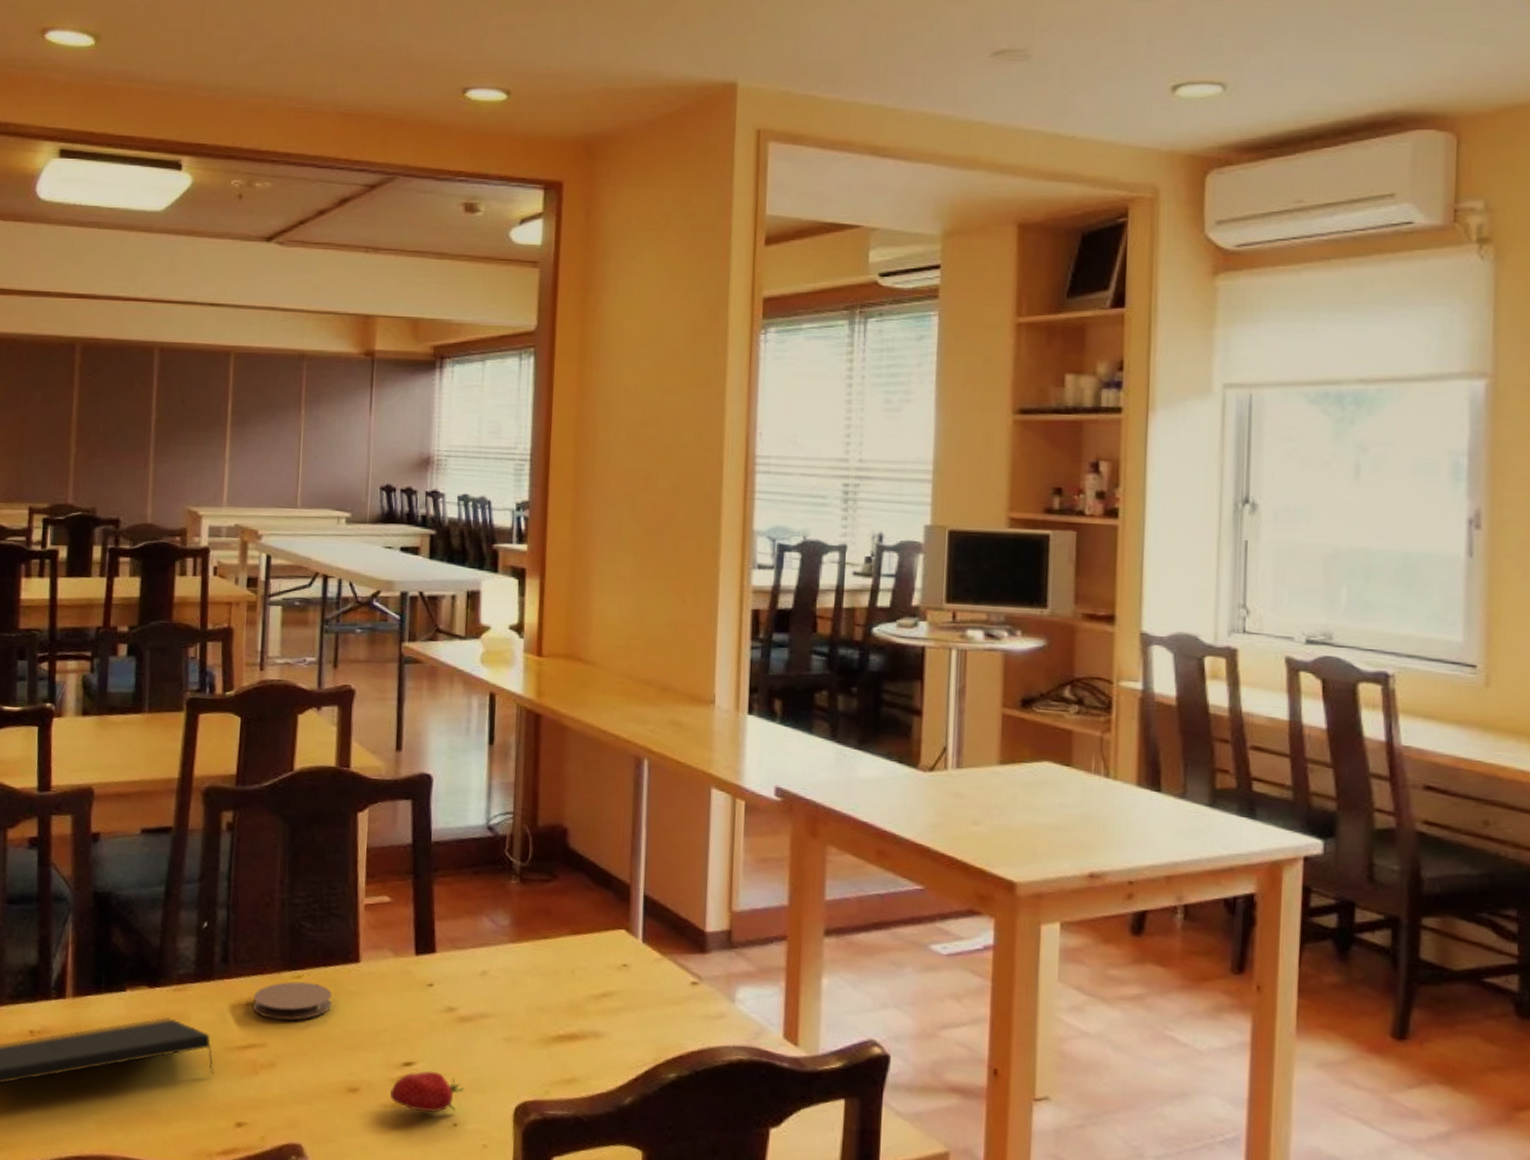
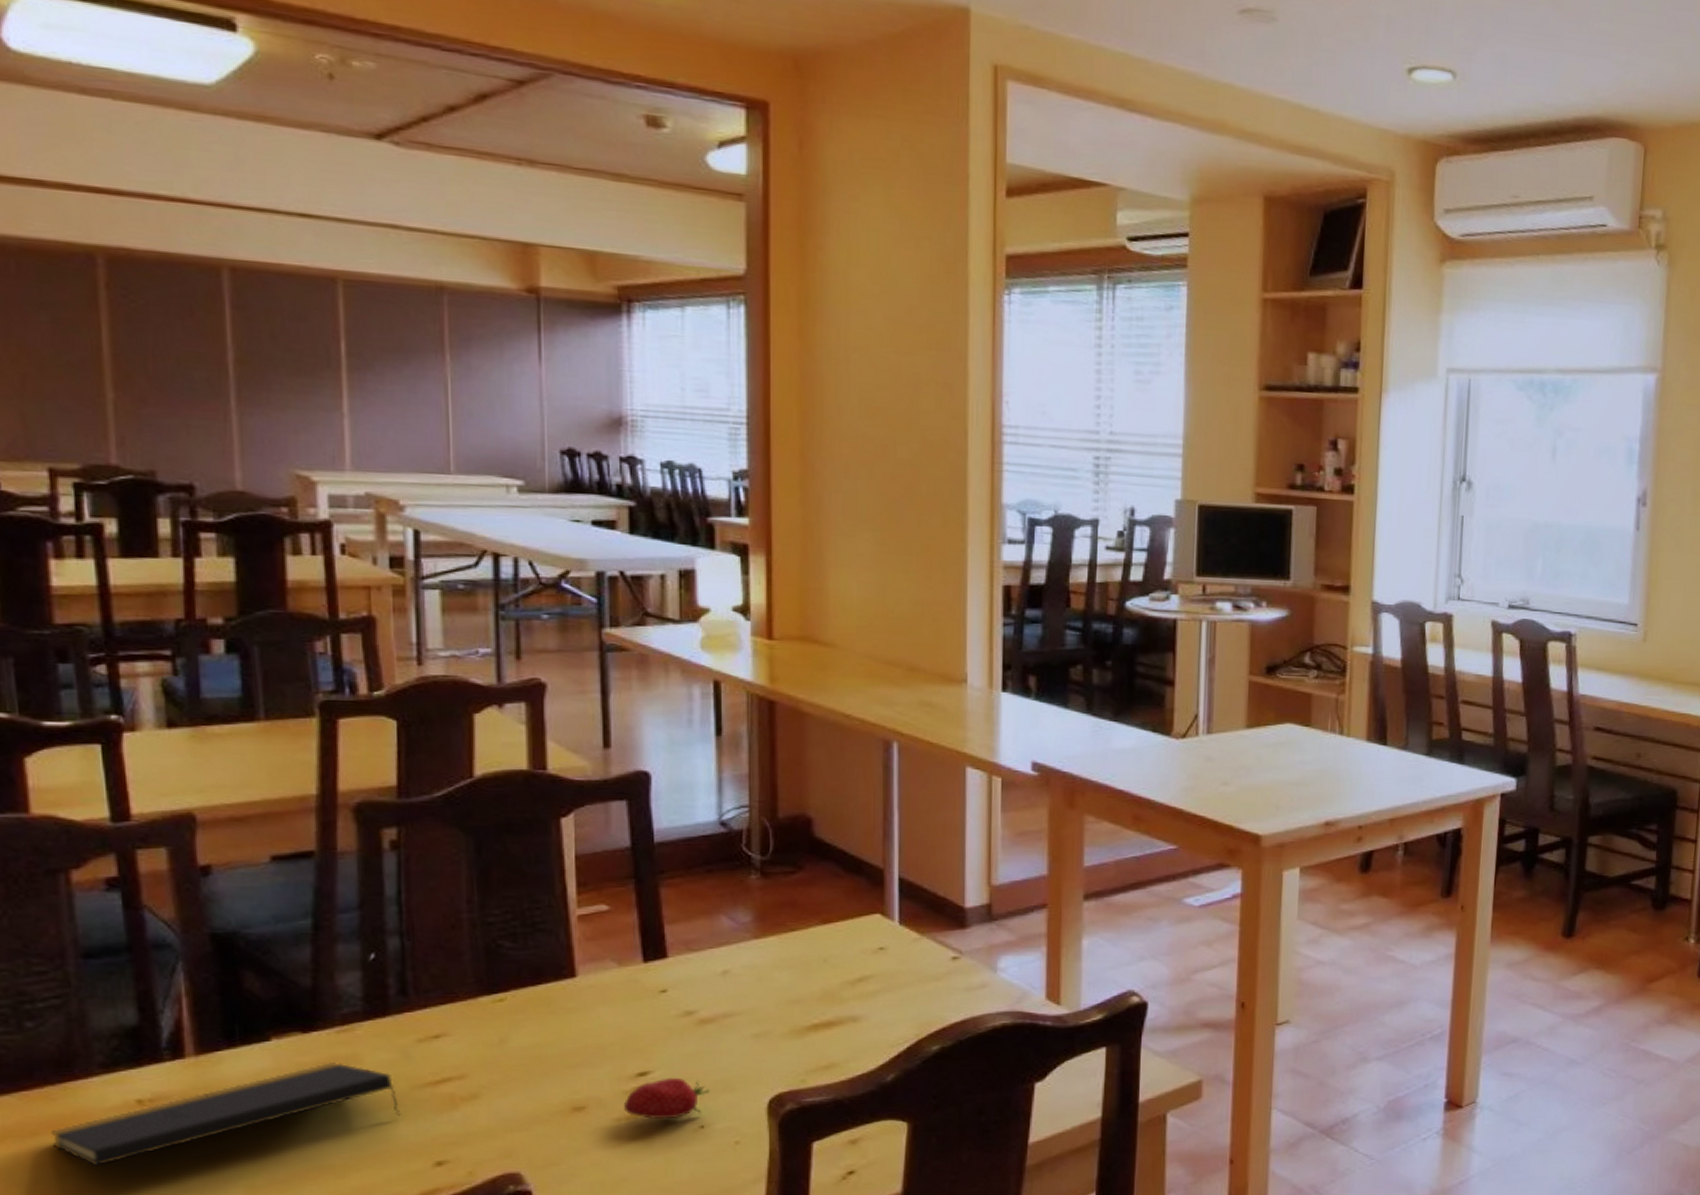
coaster: present [253,981,332,1021] -> none [444,1005,545,1048]

